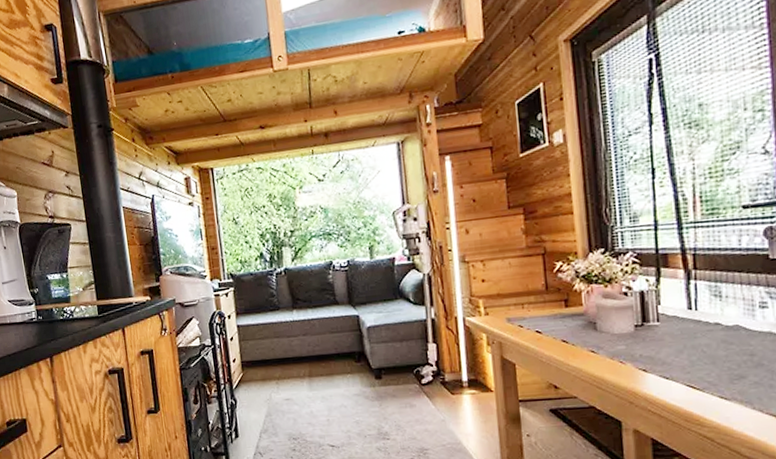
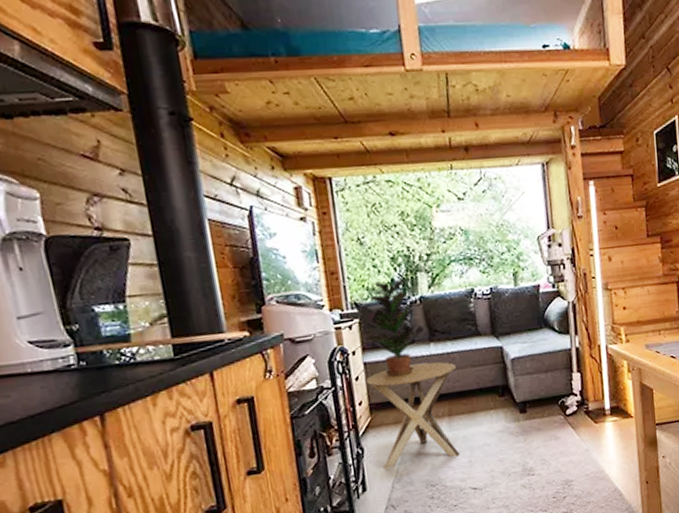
potted plant: none [236,252,289,340] -> present [362,278,425,378]
side table: none [238,327,320,420] -> present [365,361,461,470]

